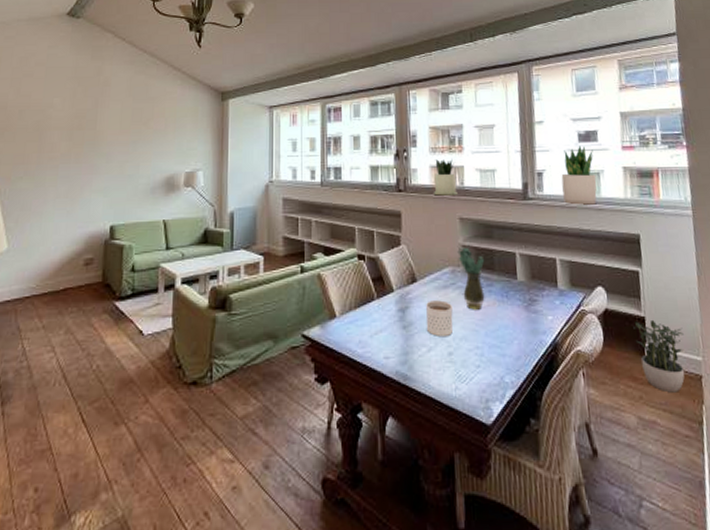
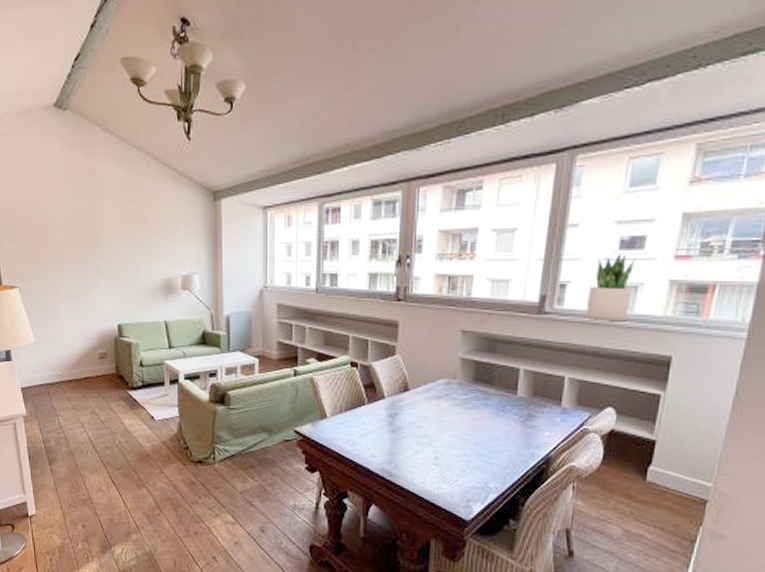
mug: present [425,300,453,338] -> none [414,409,444,443]
planter: present [433,159,459,197] -> none [435,267,464,308]
vase: present [457,245,485,310] -> none [455,358,484,421]
potted plant: present [633,319,685,393] -> none [639,443,698,513]

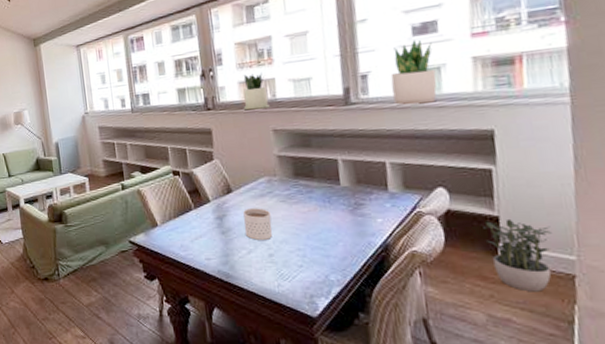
mug: none [414,409,444,443] -> present [243,208,273,241]
planter: none [435,267,464,308] -> present [243,73,271,111]
potted plant: none [639,443,698,513] -> present [483,218,552,292]

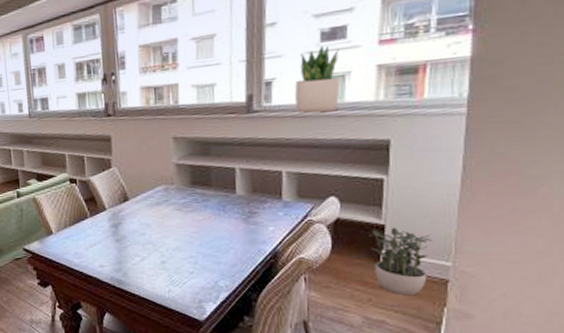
planter: present [243,73,271,111] -> none [144,78,173,118]
mug: present [243,208,273,241] -> none [138,216,167,249]

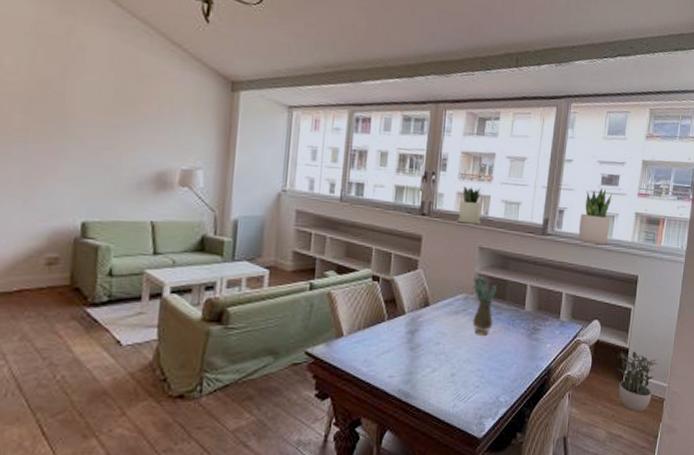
planter: none [144,78,173,118] -> present [456,186,482,226]
vase: none [170,164,201,224] -> present [472,274,498,336]

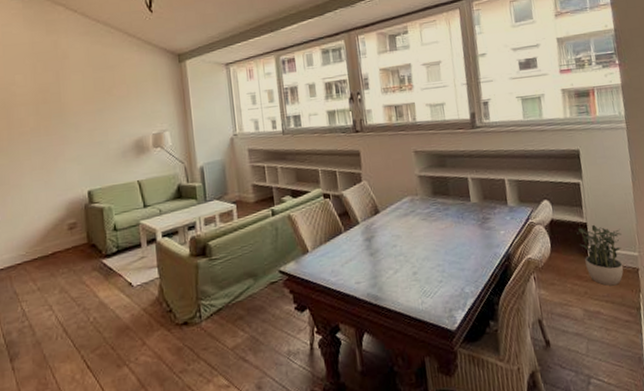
planter: present [456,186,482,226] -> none [387,97,412,133]
vase: present [472,274,498,336] -> none [414,176,443,233]
planter: present [578,188,613,245] -> none [505,73,539,129]

